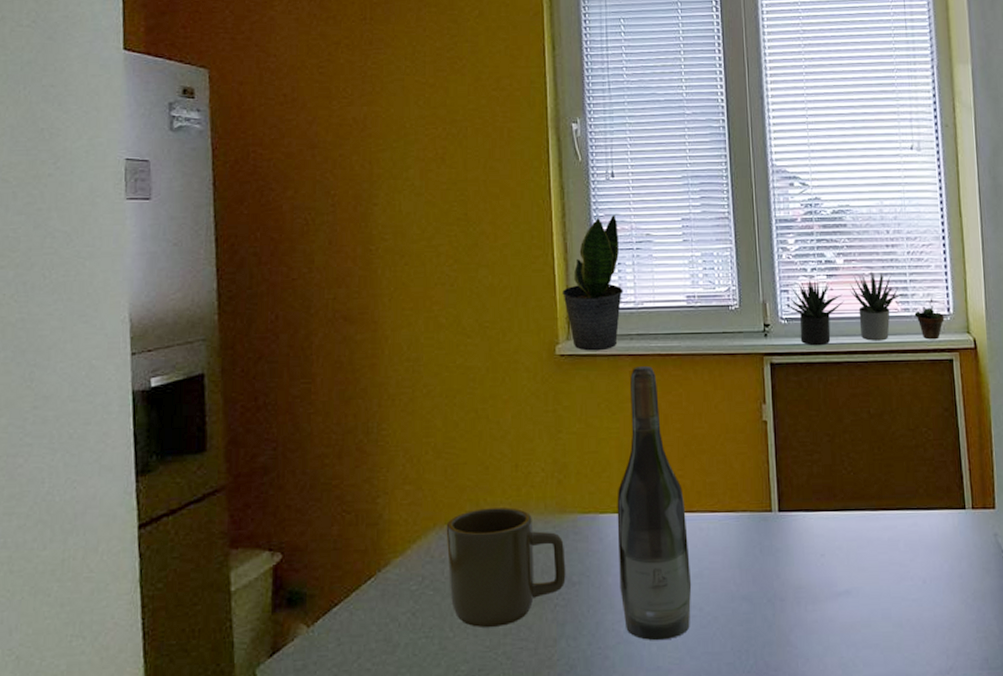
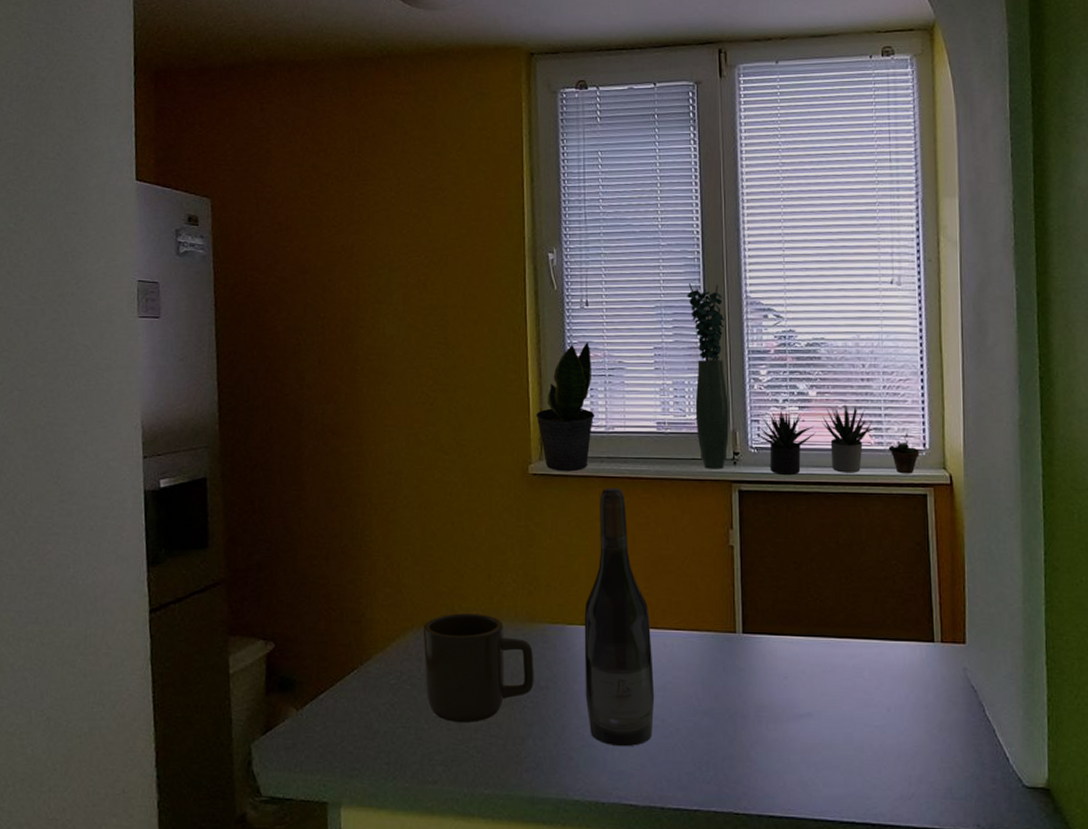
vase: none [713,151,759,343] -> present [687,283,729,469]

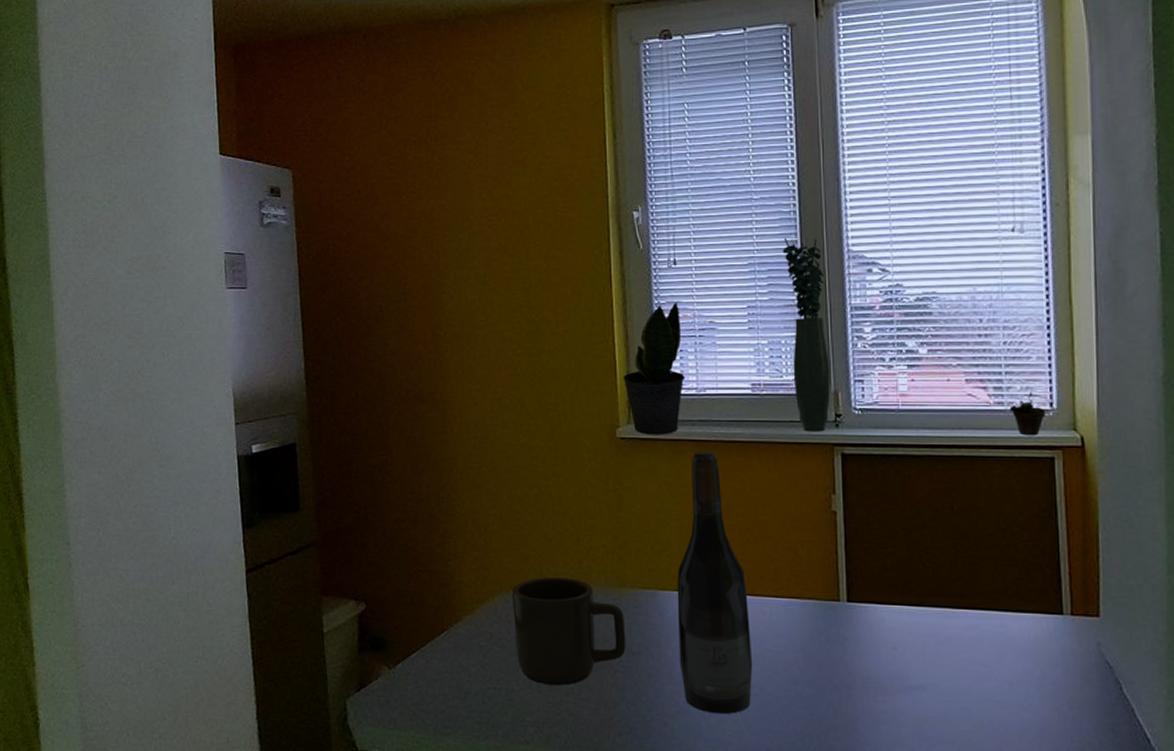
succulent plant: present [754,404,878,476] -> none [857,362,998,438]

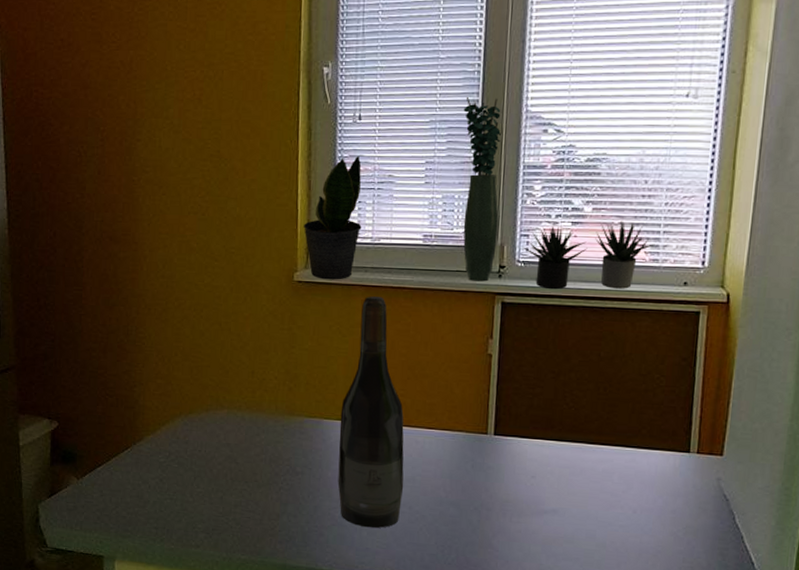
mug: present [512,577,626,686] -> none [190,404,291,499]
succulent plant: none [857,362,998,438] -> present [522,221,655,290]
succulent plant: present [1009,391,1046,436] -> none [663,250,697,292]

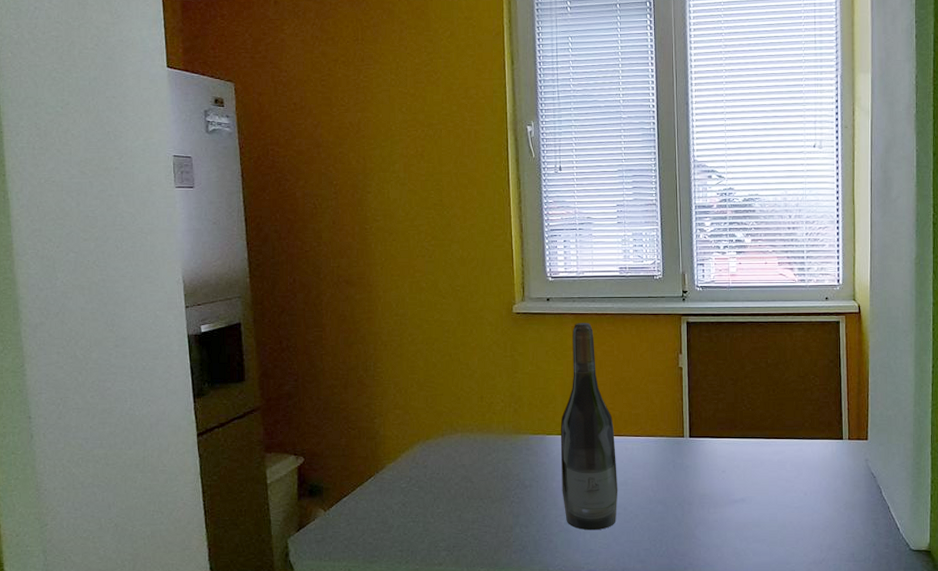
potted plant: present [304,155,362,280] -> none [519,201,568,310]
vase: present [463,96,502,282] -> none [644,149,679,305]
succulent plant: present [522,221,655,290] -> none [699,249,801,309]

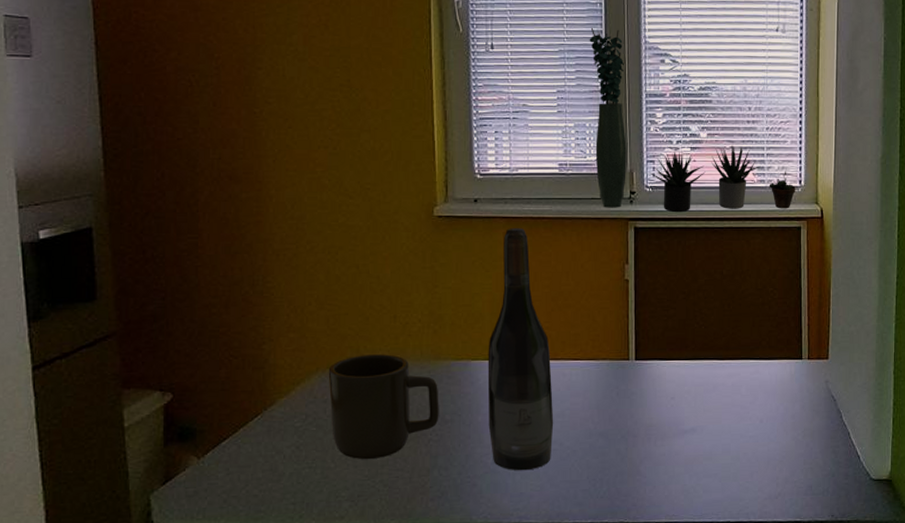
mug: none [427,429,520,516] -> present [328,354,439,459]
vase: none [644,149,679,305] -> present [589,27,627,208]
succulent plant: none [699,249,801,309] -> present [649,145,761,213]
succulent plant: none [809,271,834,305] -> present [769,171,796,209]

